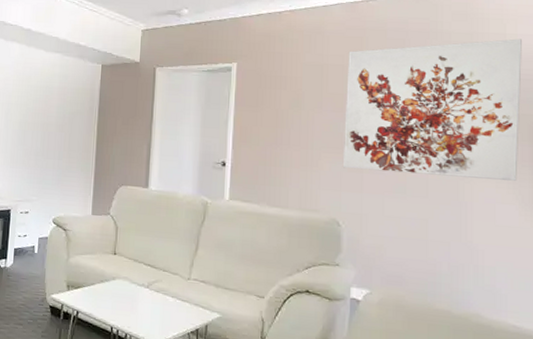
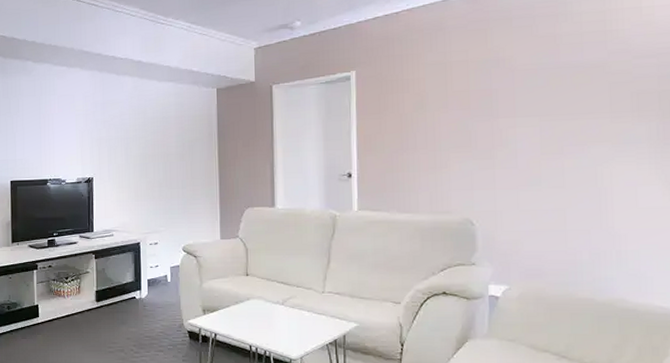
wall art: present [342,38,522,182] -> none [472,10,661,167]

